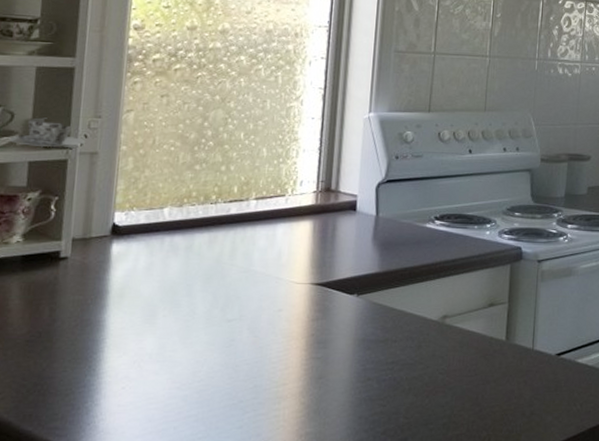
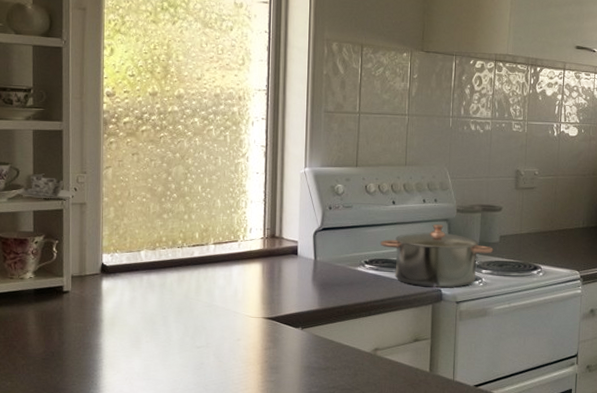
cooking pot: none [452,175,581,245] -> present [379,224,494,288]

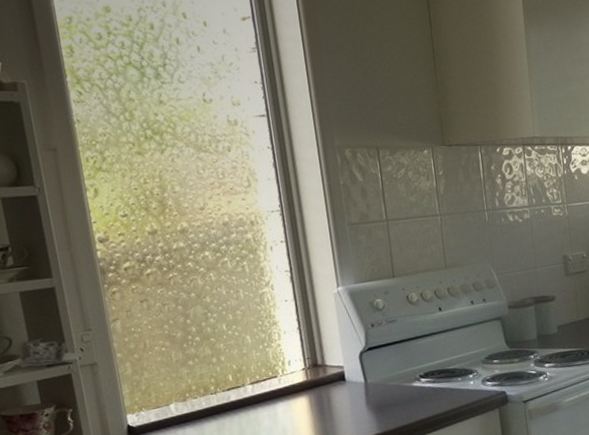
cooking pot: present [379,224,494,288] -> none [432,324,554,392]

